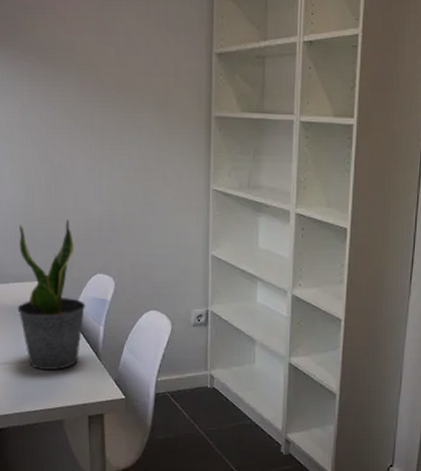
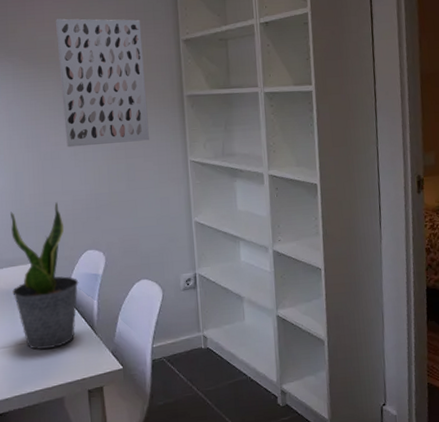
wall art: none [78,17,171,163] -> present [56,18,149,148]

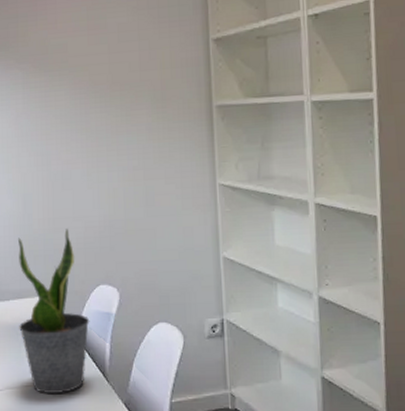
wall art: present [56,18,149,148] -> none [69,16,172,167]

